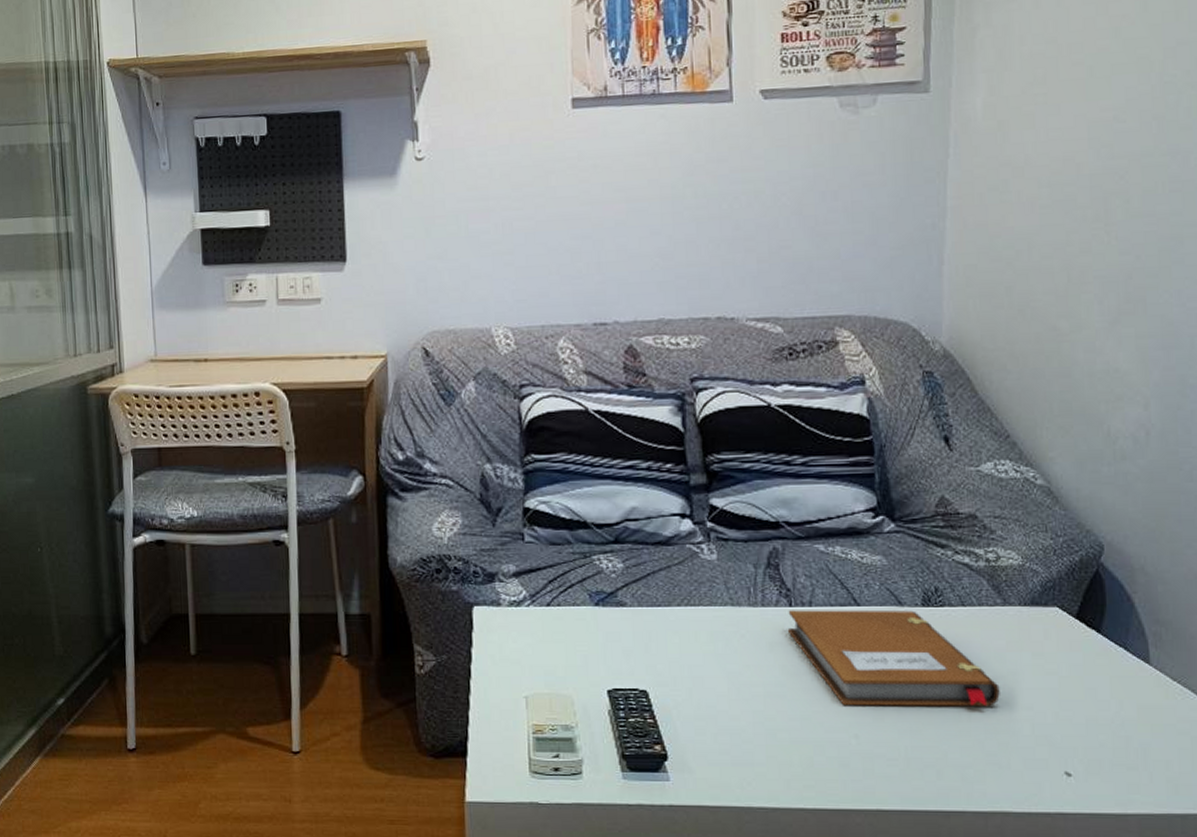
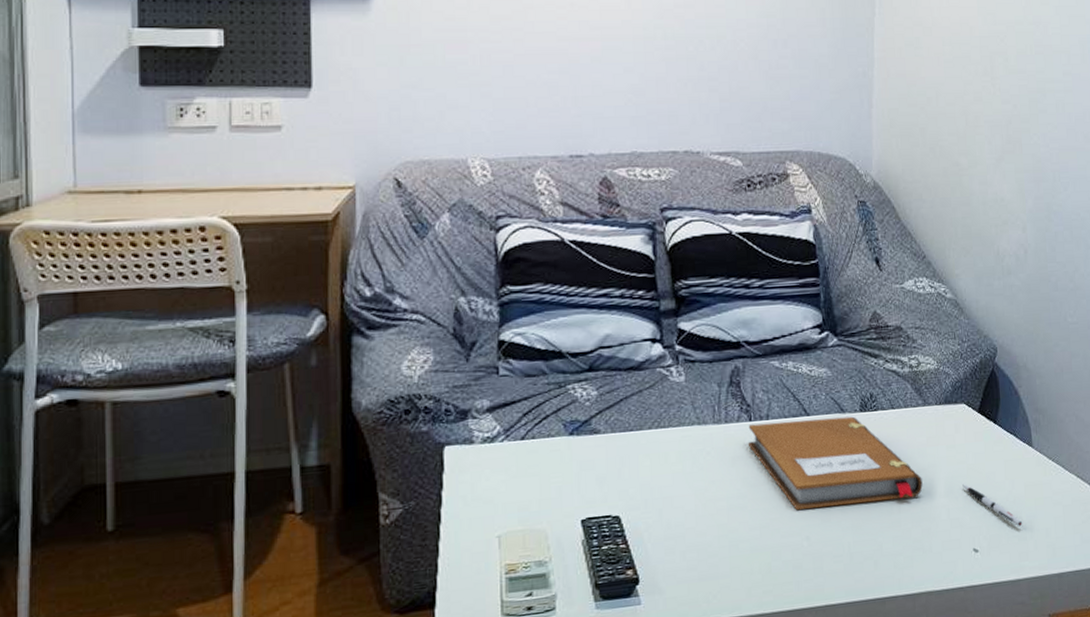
pen: none [1052,698,1134,755] -> present [962,484,1023,527]

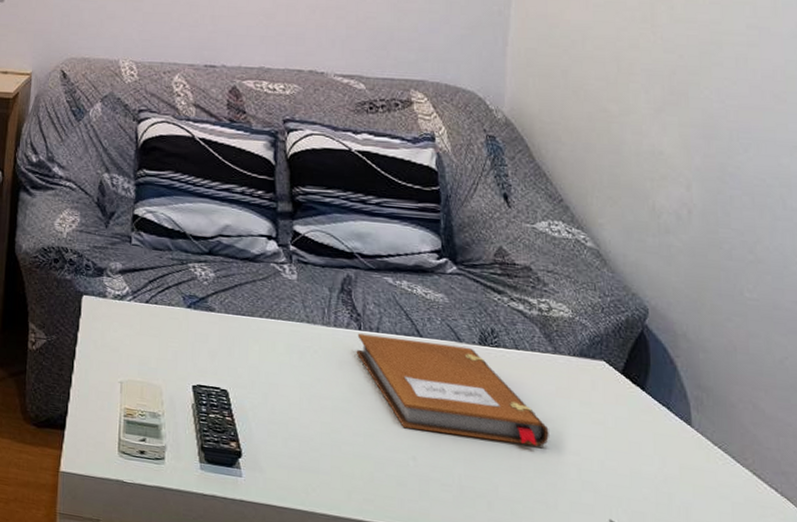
pen: present [962,484,1023,527] -> none [598,446,676,512]

